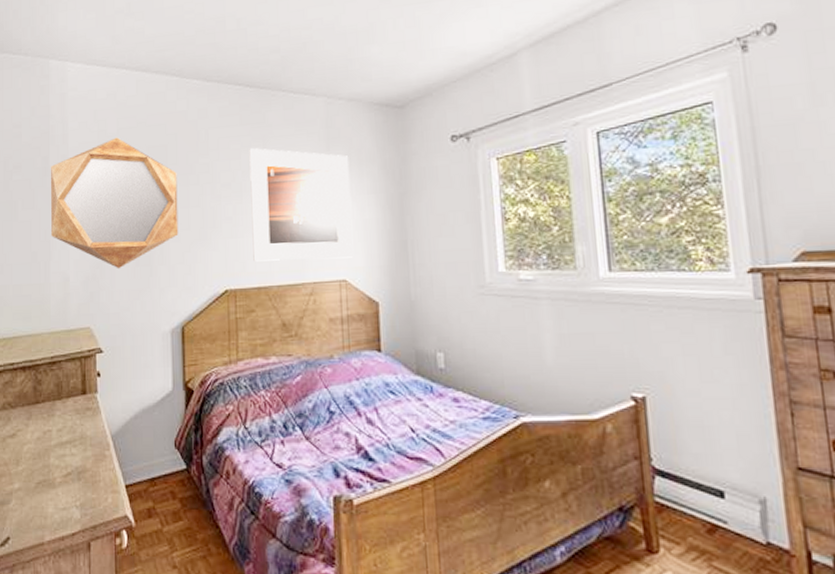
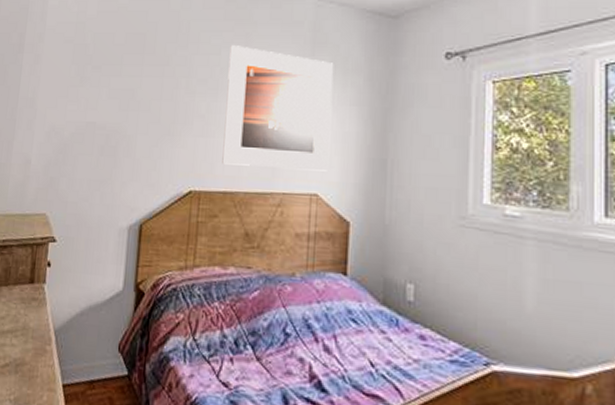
home mirror: present [50,137,179,269] -> none [17,20,153,157]

